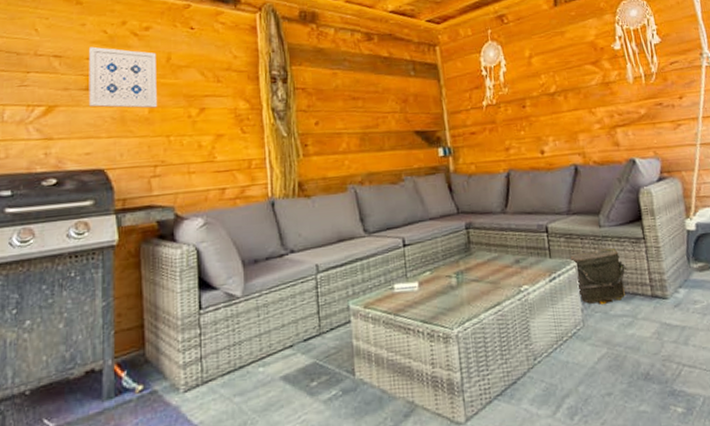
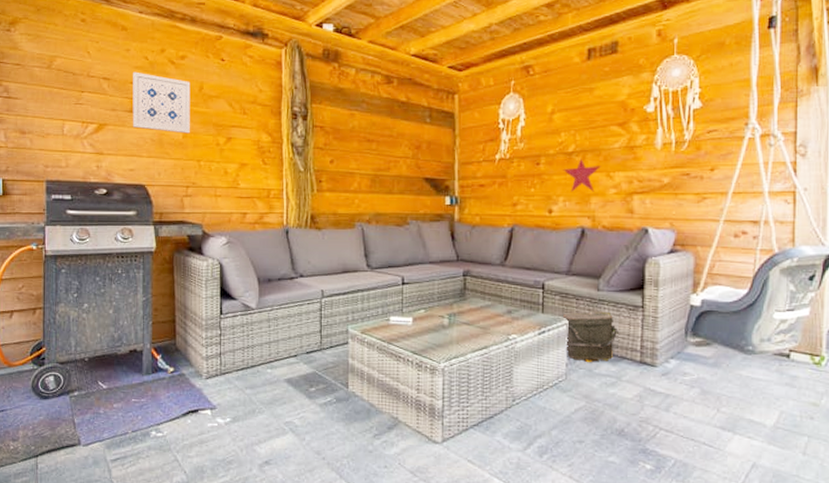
decorative star: none [548,97,583,131] -> present [563,158,602,192]

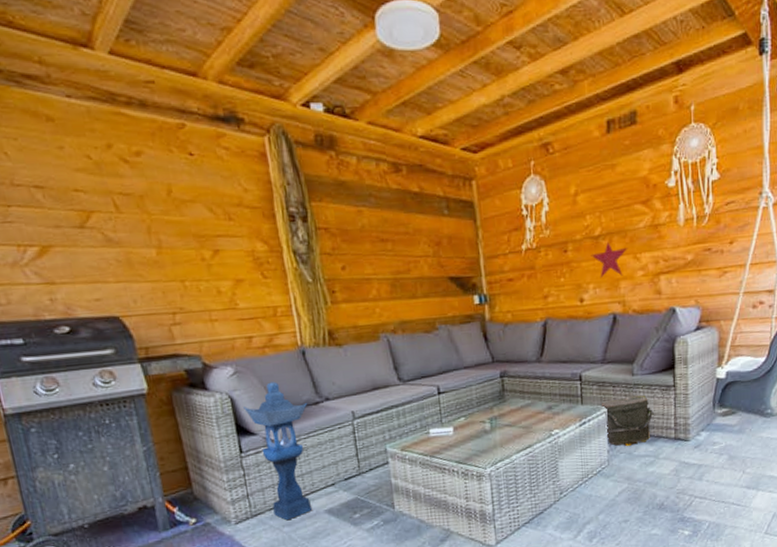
wall art: present [132,71,191,134] -> none [74,175,165,250]
lantern: none [229,254,284,383] -> present [243,381,312,521]

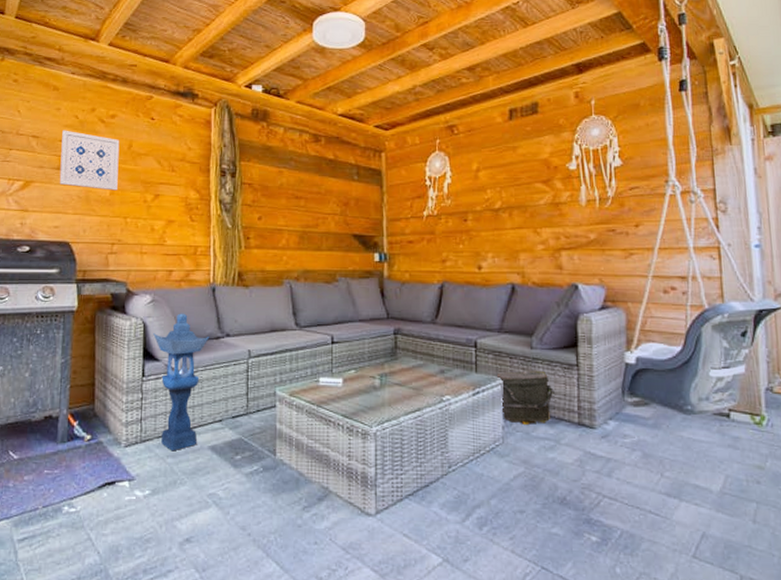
wall art: none [74,175,165,250] -> present [59,130,120,191]
decorative star: present [591,241,629,278] -> none [490,214,529,248]

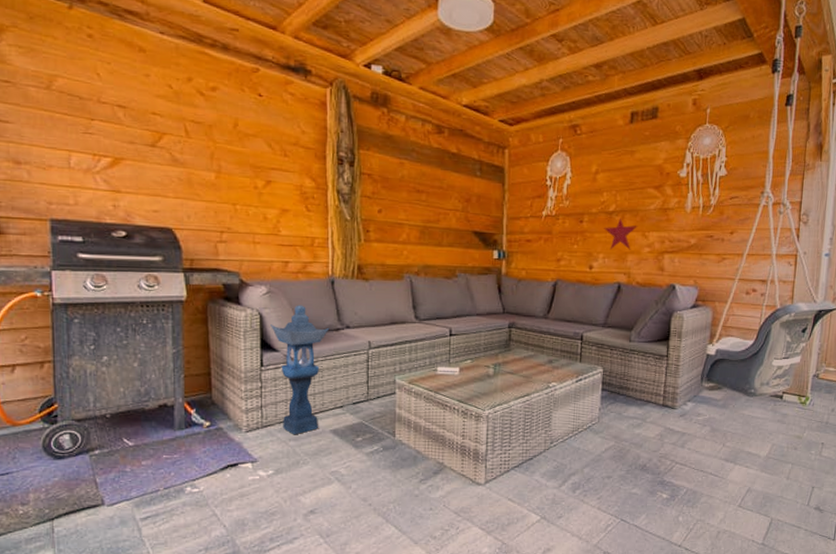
wall art: present [59,130,120,191] -> none [154,100,223,174]
decorative star: none [490,214,529,248] -> present [604,217,638,250]
bag: present [496,370,555,424] -> none [597,360,646,406]

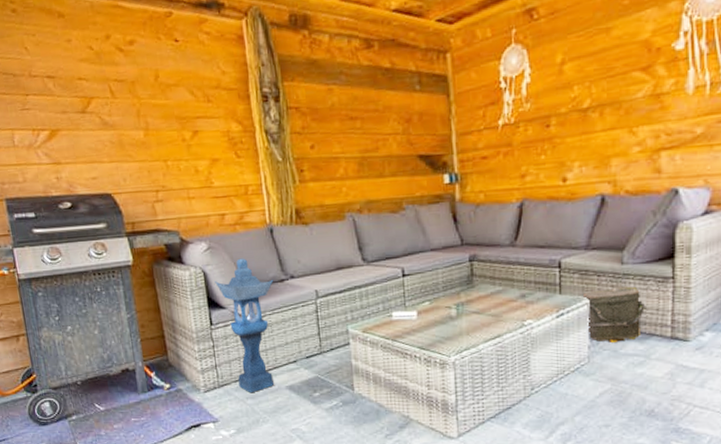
bag: none [597,360,646,406] -> present [582,286,646,342]
decorative star: present [604,217,638,250] -> none [577,114,623,155]

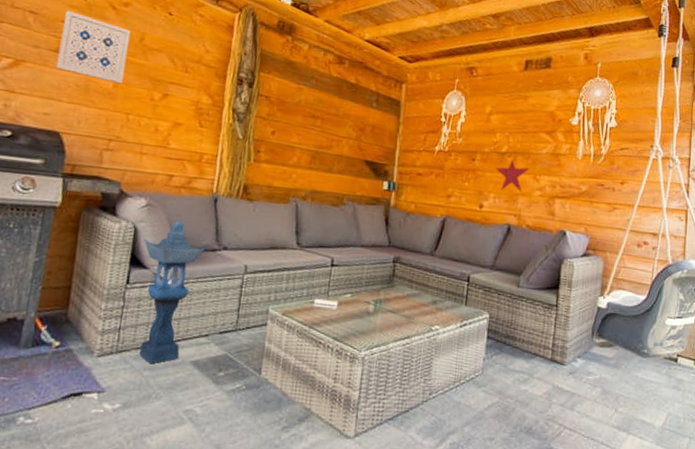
wall art: none [78,65,151,132] -> present [55,10,131,84]
decorative star: none [577,114,623,155] -> present [495,159,530,192]
bag: present [582,286,646,342] -> none [483,306,534,358]

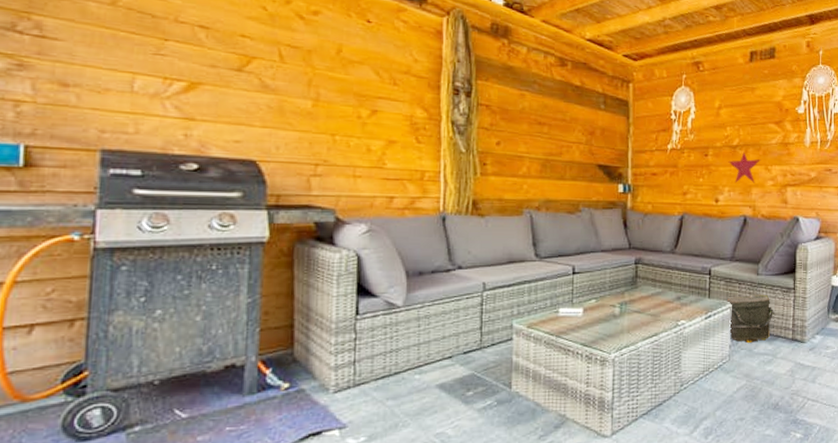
wall art: present [55,10,131,84] -> none [240,22,325,102]
lantern: present [139,220,206,364] -> none [370,244,439,393]
bag: none [483,306,534,358] -> present [726,294,774,343]

